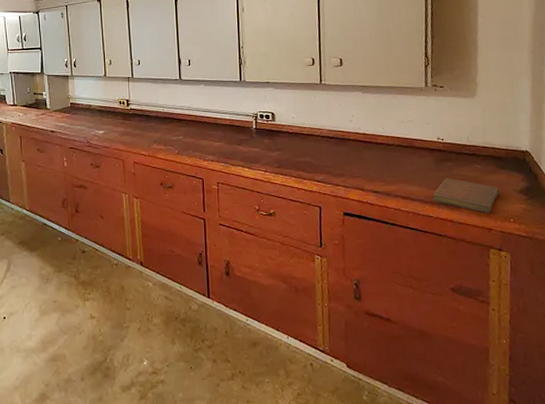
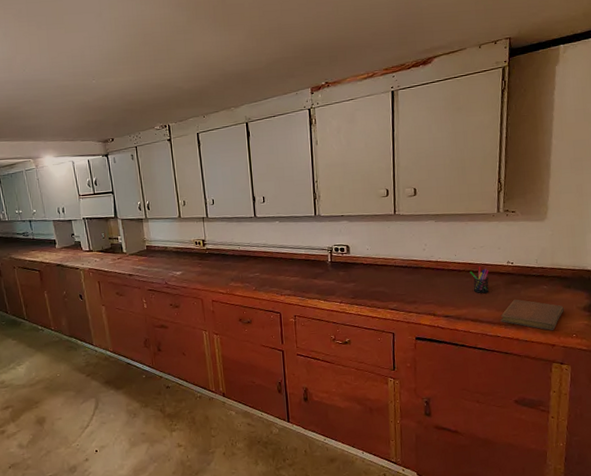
pen holder: none [398,141,419,170] -> present [469,266,489,294]

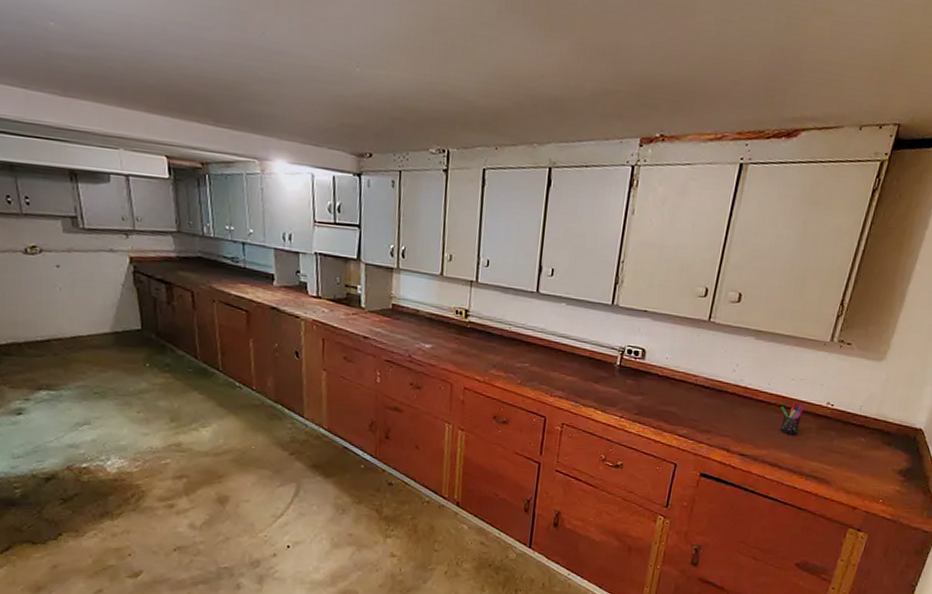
notebook: present [500,299,564,331] -> none [802,447,878,492]

